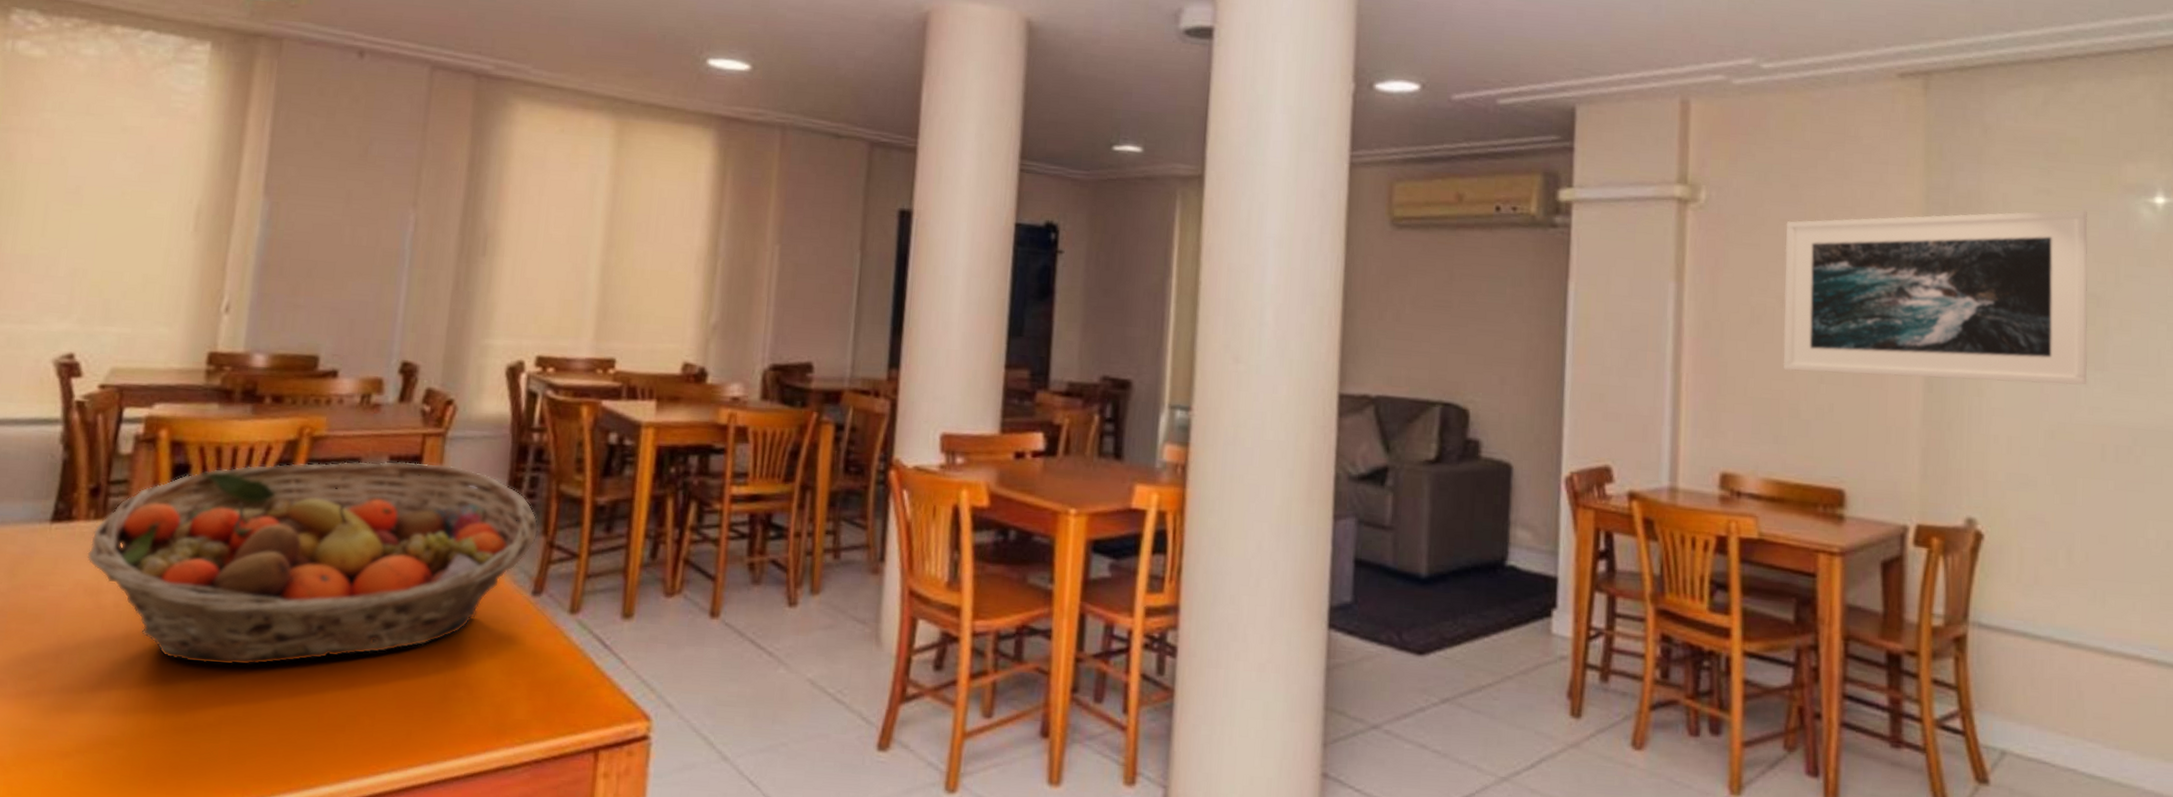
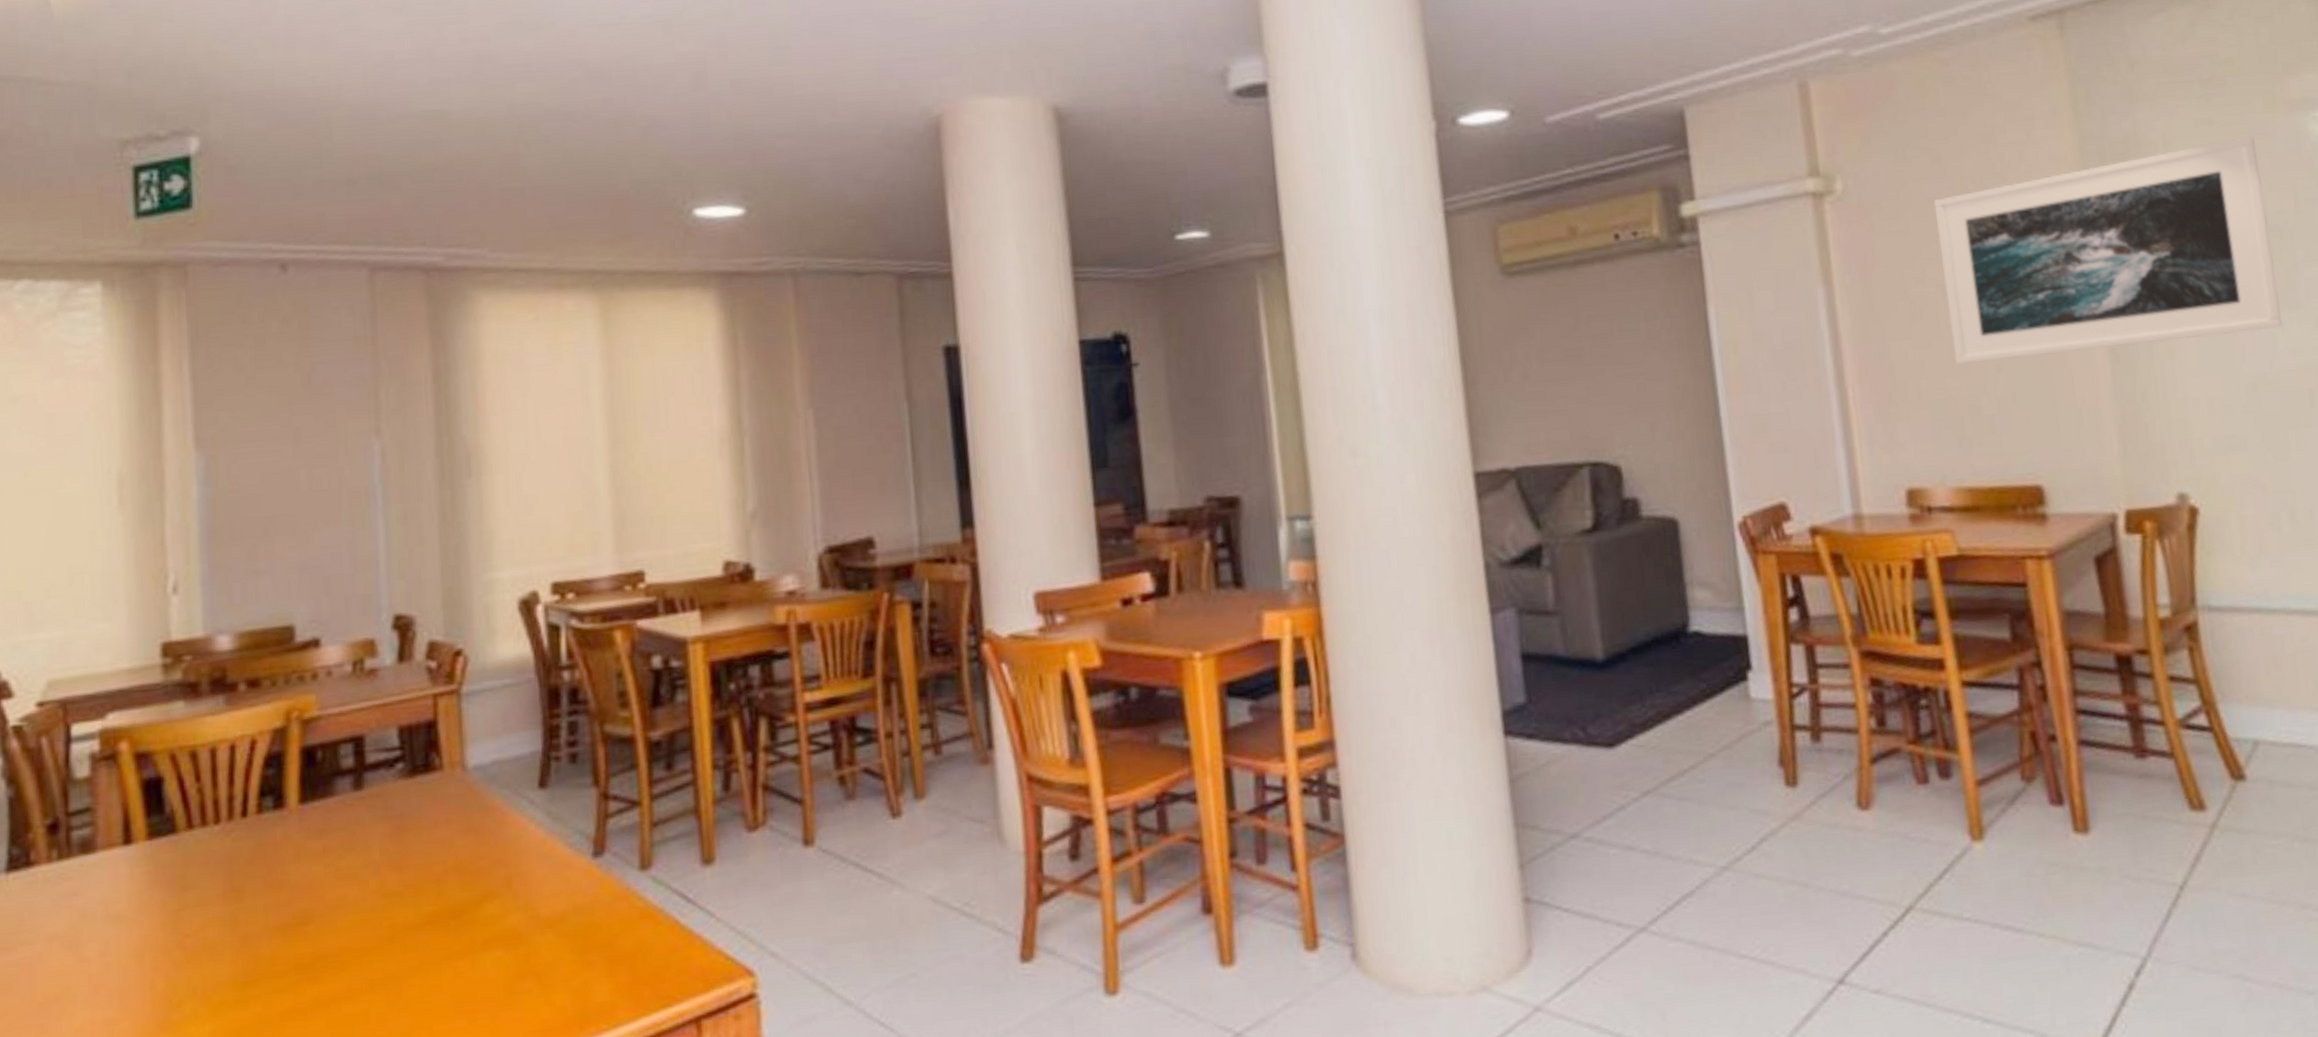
fruit basket: present [87,461,539,666] -> none [56,724,588,1006]

